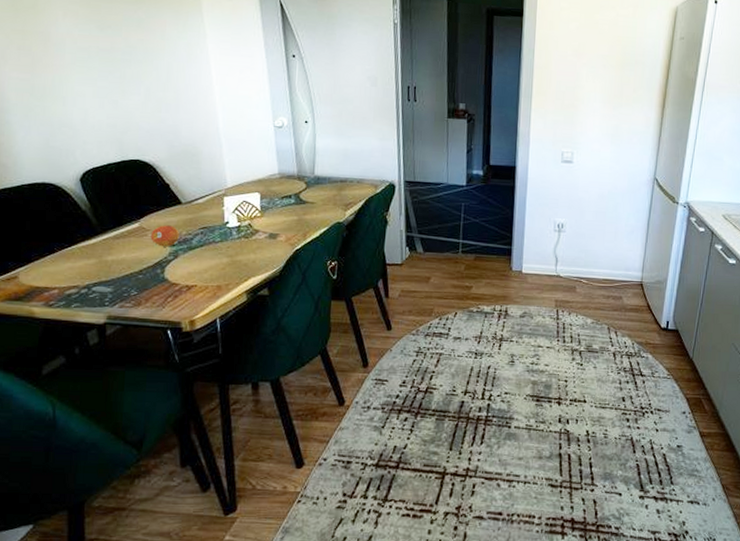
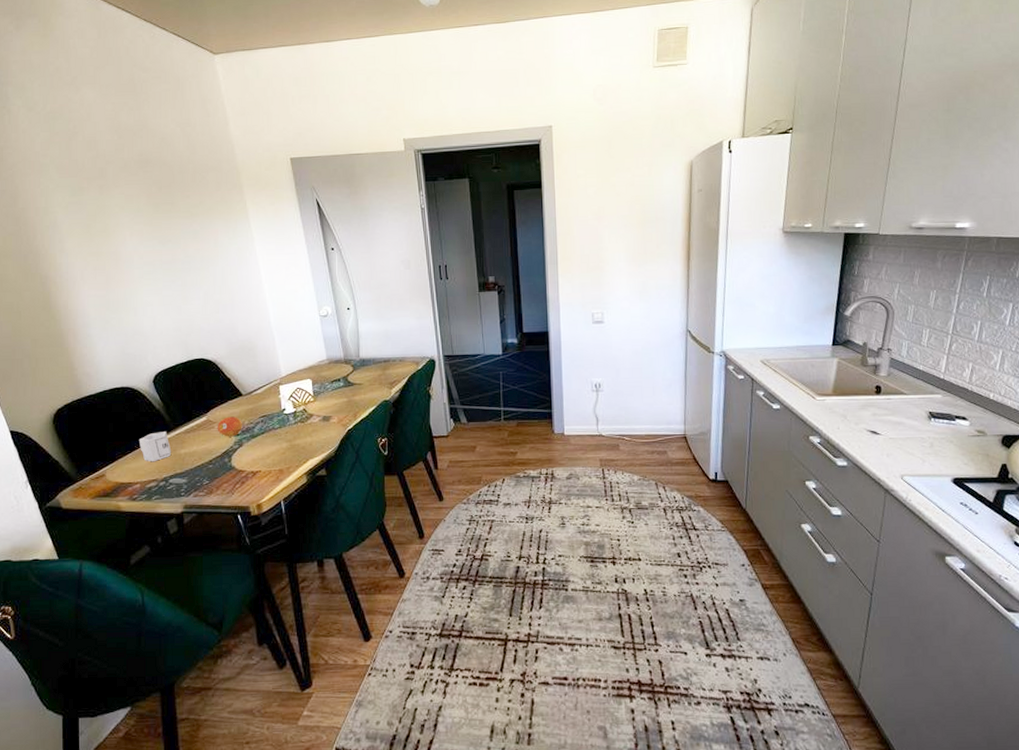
cup: none [59,235,97,267] -> present [138,432,172,462]

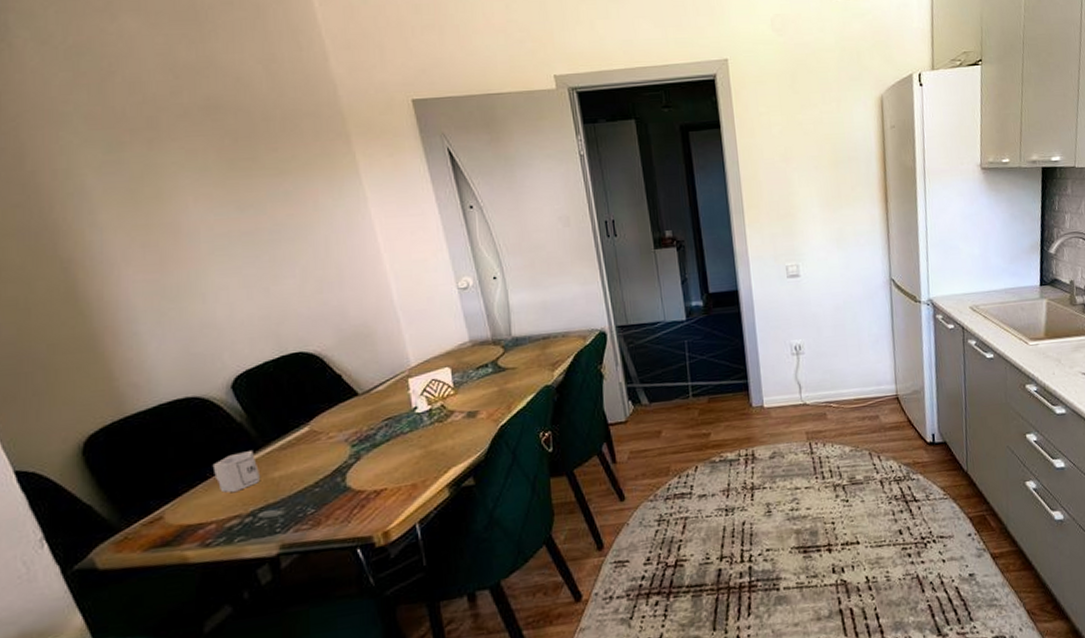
fruit: present [217,416,242,437] -> none [324,422,359,450]

